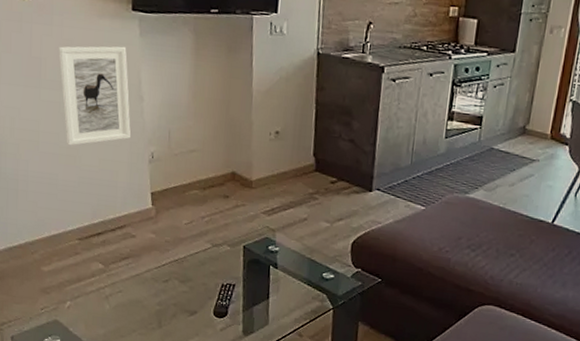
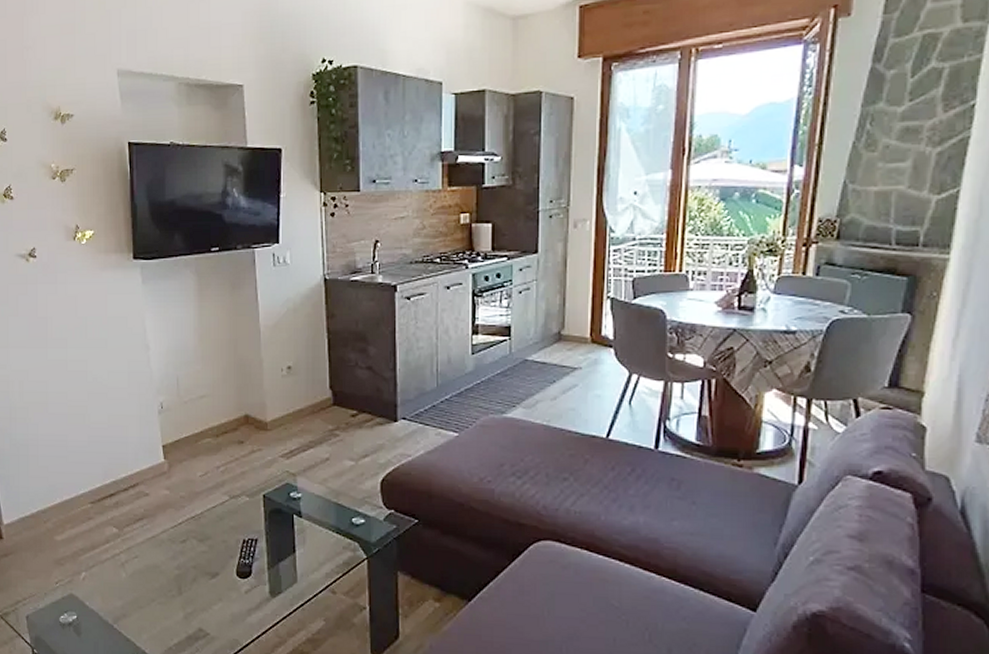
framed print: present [58,46,132,146] -> none [63,296,139,404]

